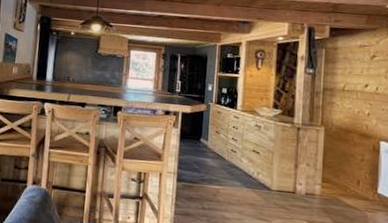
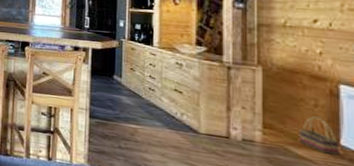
basket: none [348,169,378,202] -> present [298,116,340,156]

